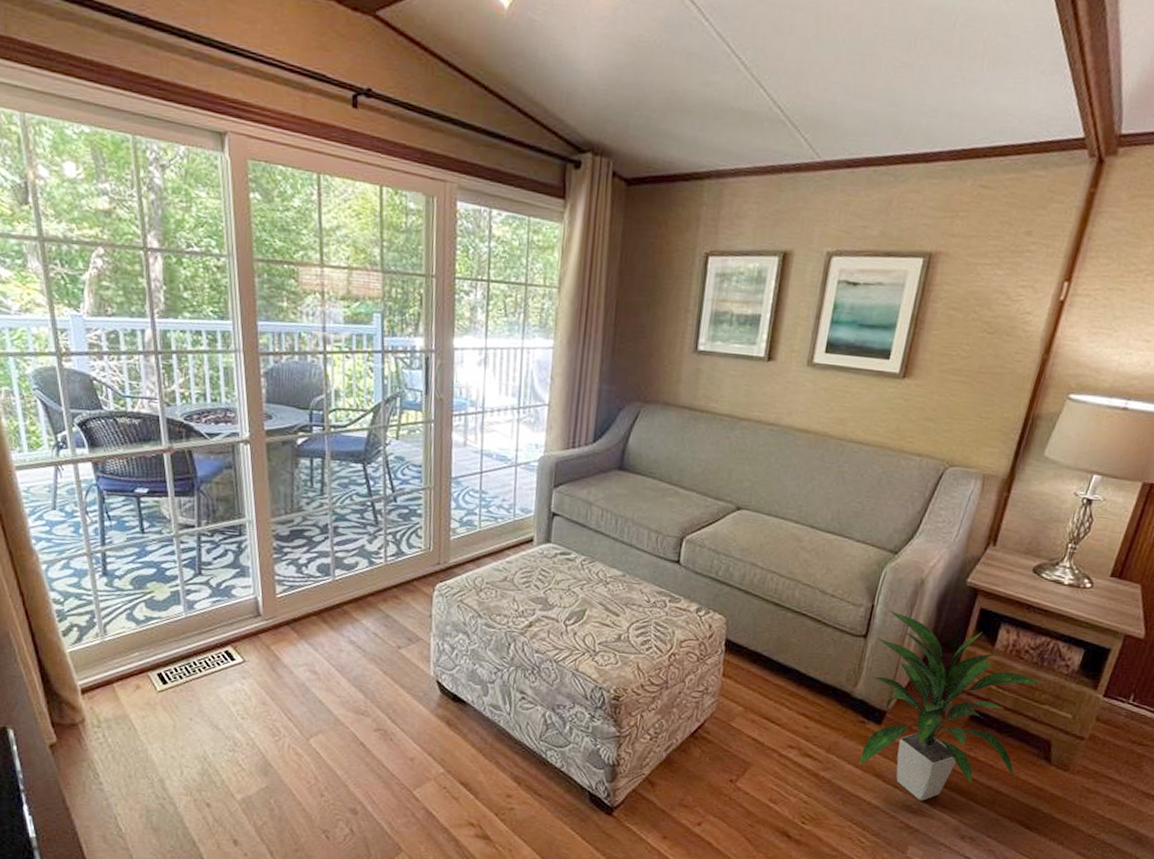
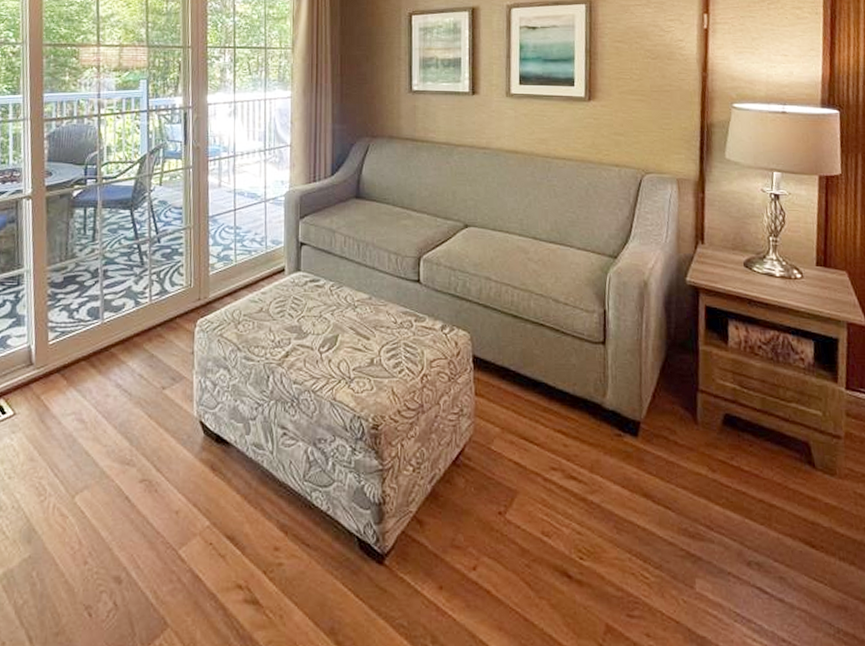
indoor plant: present [858,610,1045,801] -> none [615,314,785,522]

